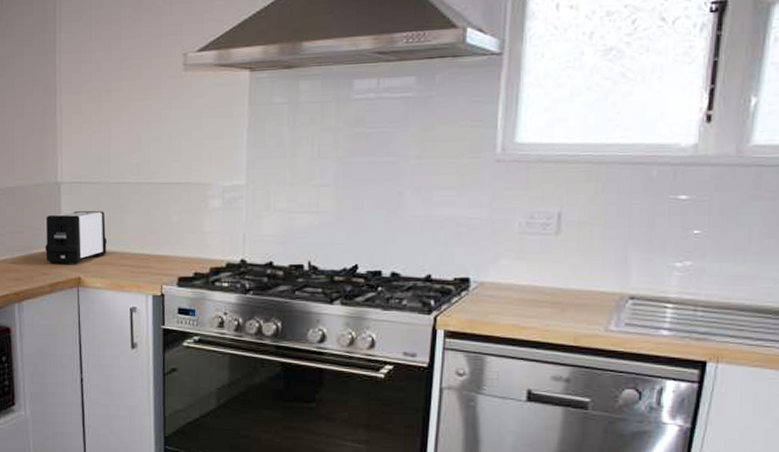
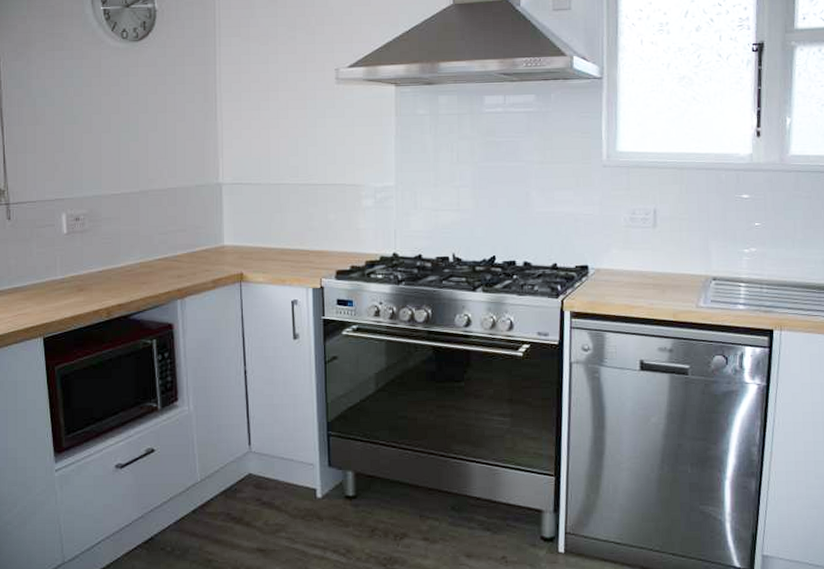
toaster: present [45,211,107,264] -> none [208,210,268,261]

